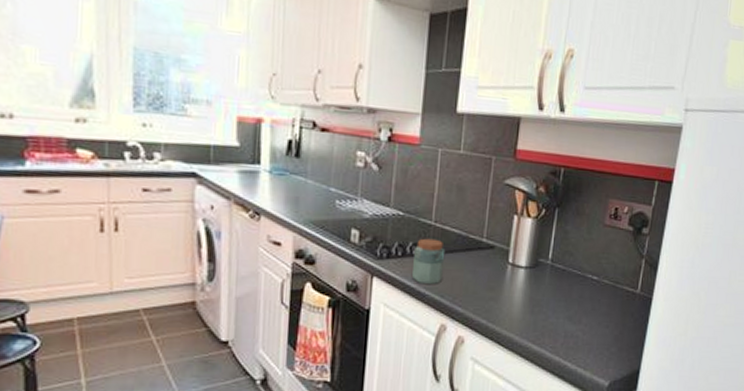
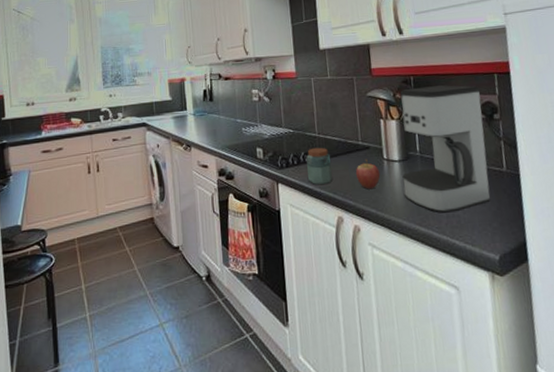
fruit: none [471,260,501,297] -> present [355,159,381,190]
coffee maker: none [523,182,636,332] -> present [400,85,490,213]

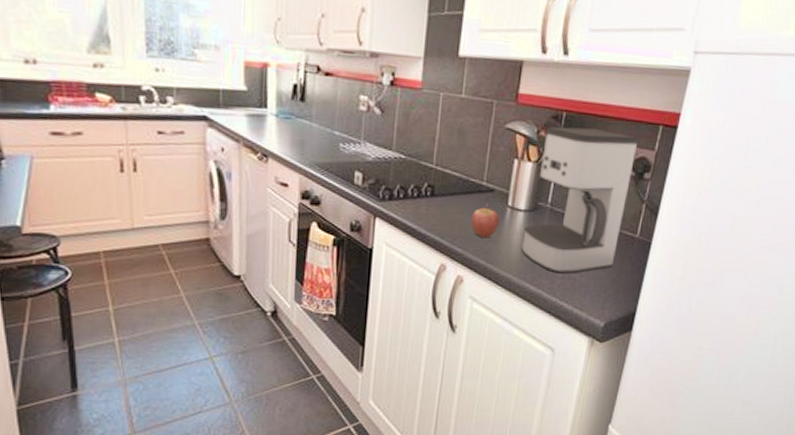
peanut butter: present [306,147,332,186] -> none [413,181,446,227]

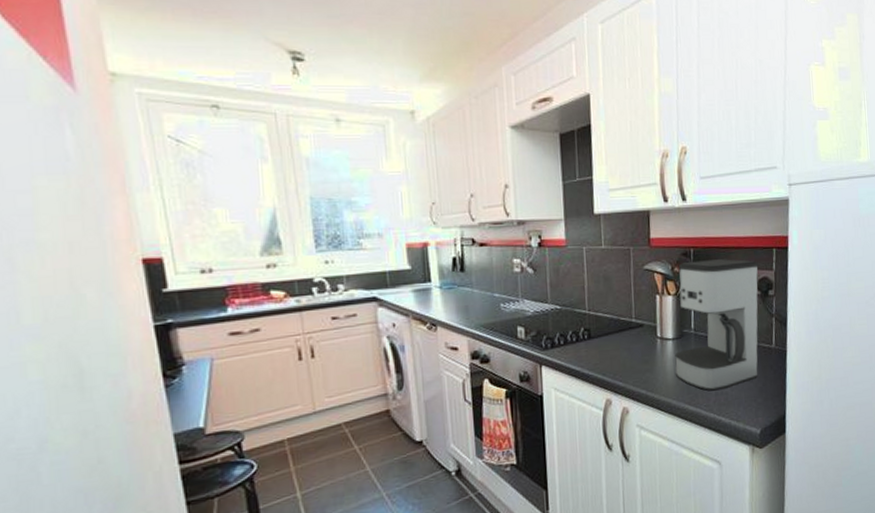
fruit: present [471,203,500,238] -> none [627,337,653,370]

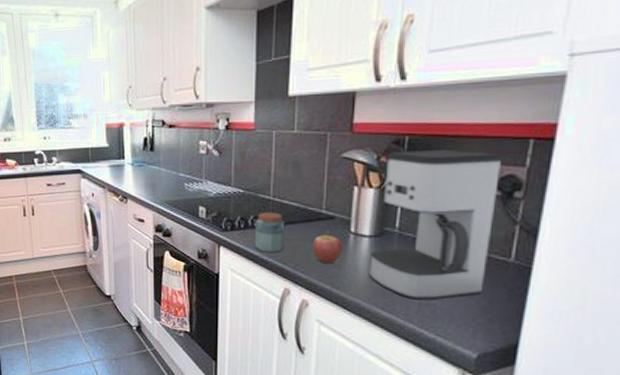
peanut butter: none [574,325,602,367] -> present [255,212,285,254]
fruit: none [627,337,653,370] -> present [312,230,343,264]

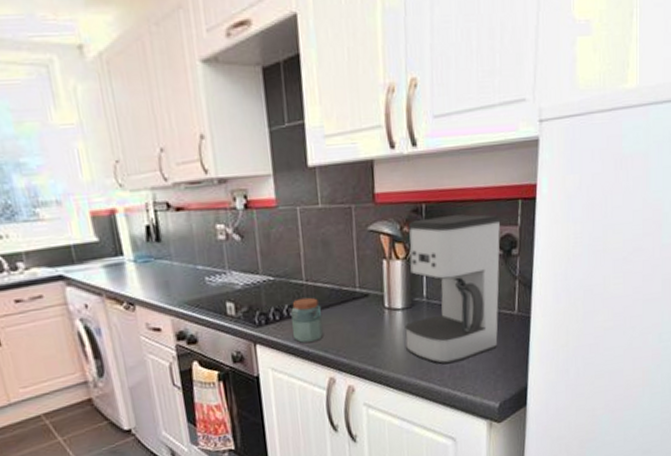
fruit: present [312,230,343,264] -> none [350,308,380,344]

